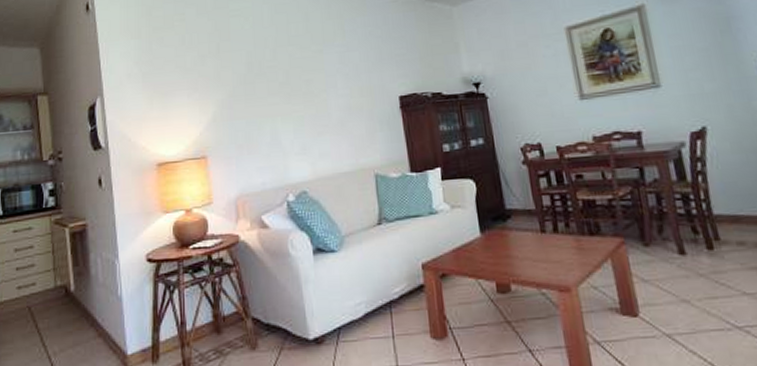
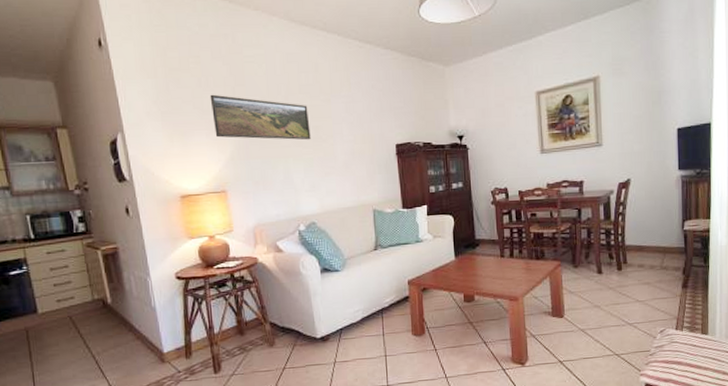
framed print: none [193,51,301,98] -> present [210,94,311,140]

